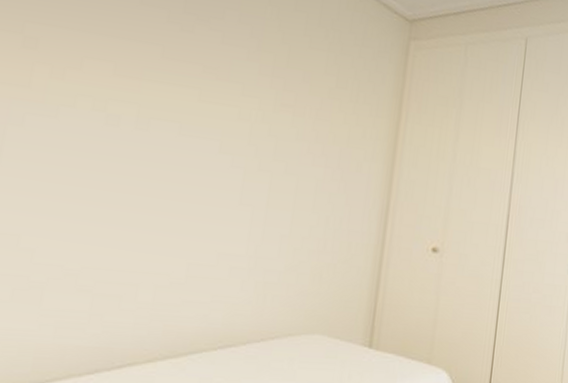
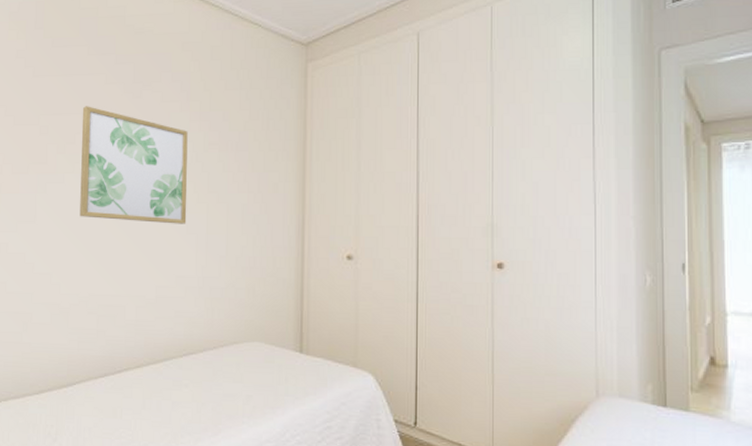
wall art: none [78,25,255,193] -> present [79,106,188,224]

